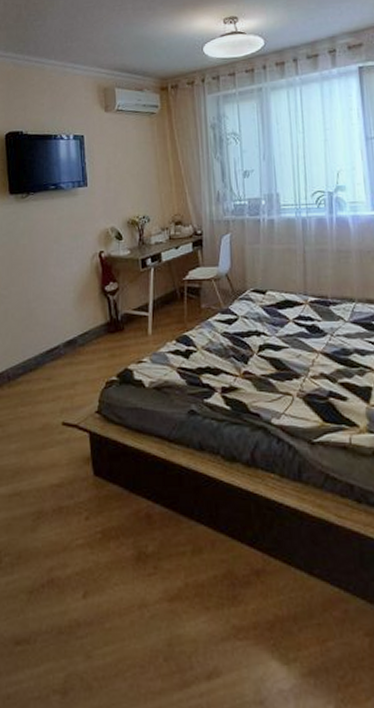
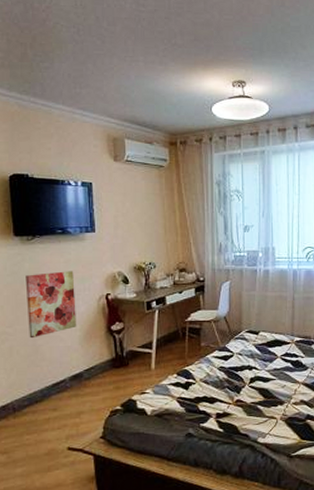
wall art: none [20,228,71,301] -> present [25,271,77,339]

